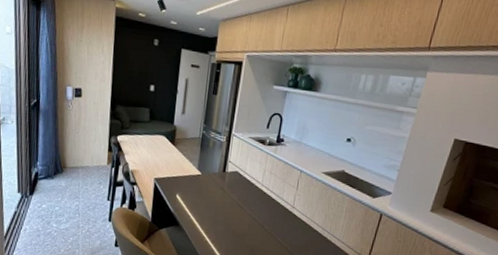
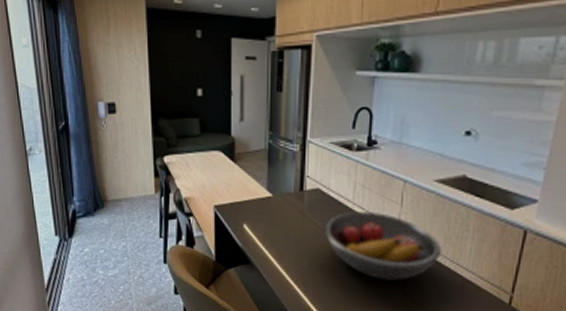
fruit bowl: none [238,190,323,245] -> present [324,211,443,281]

